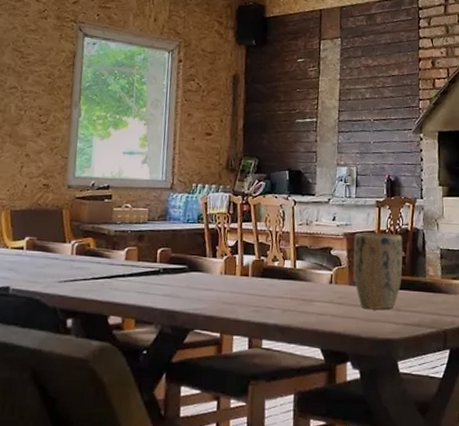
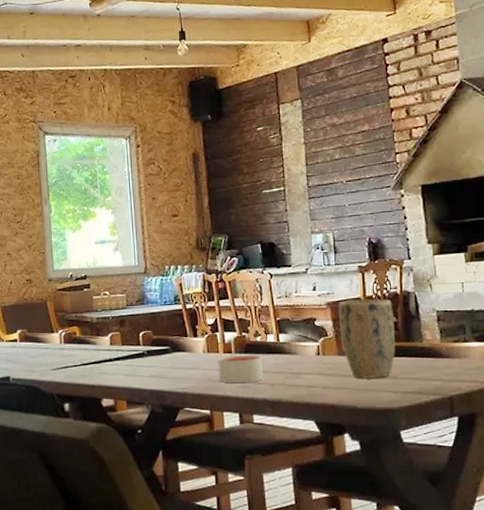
candle: none [232,279,277,307] -> present [218,355,263,384]

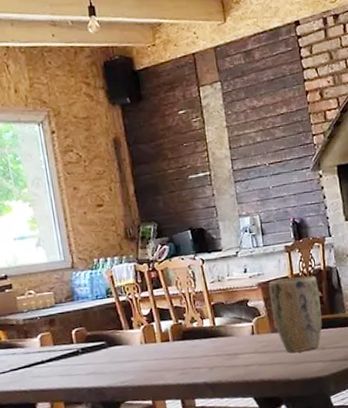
candle: present [218,355,263,384] -> none [156,341,202,372]

